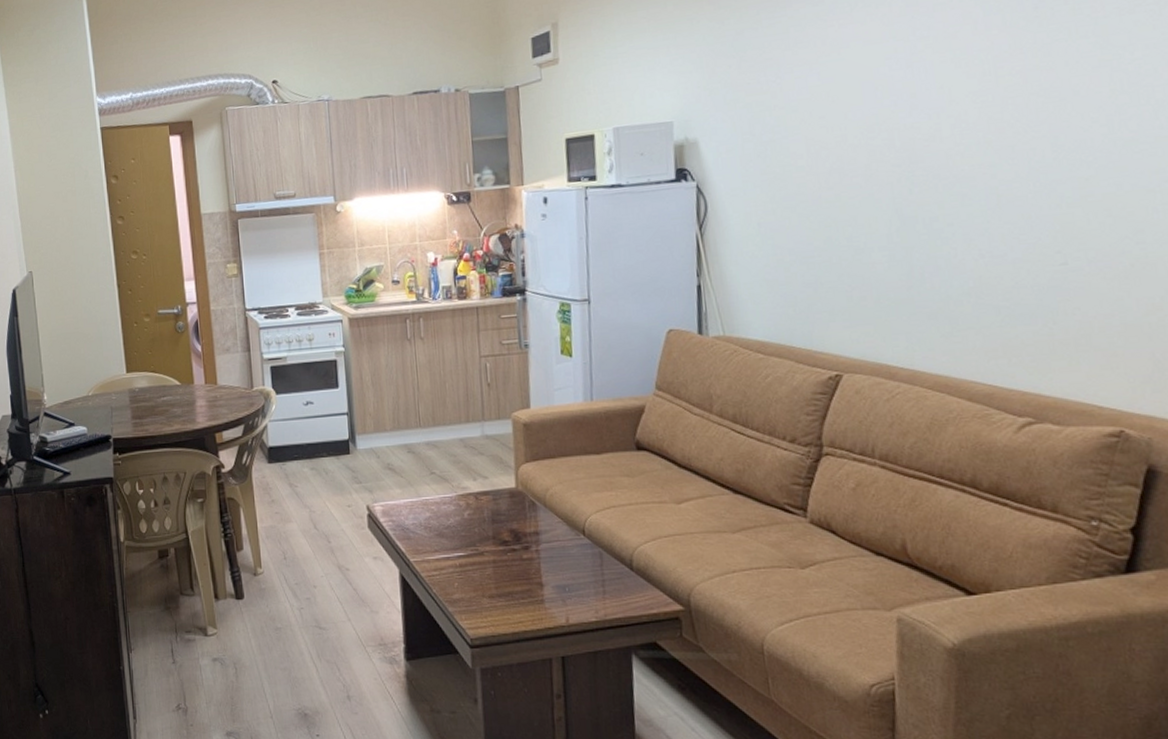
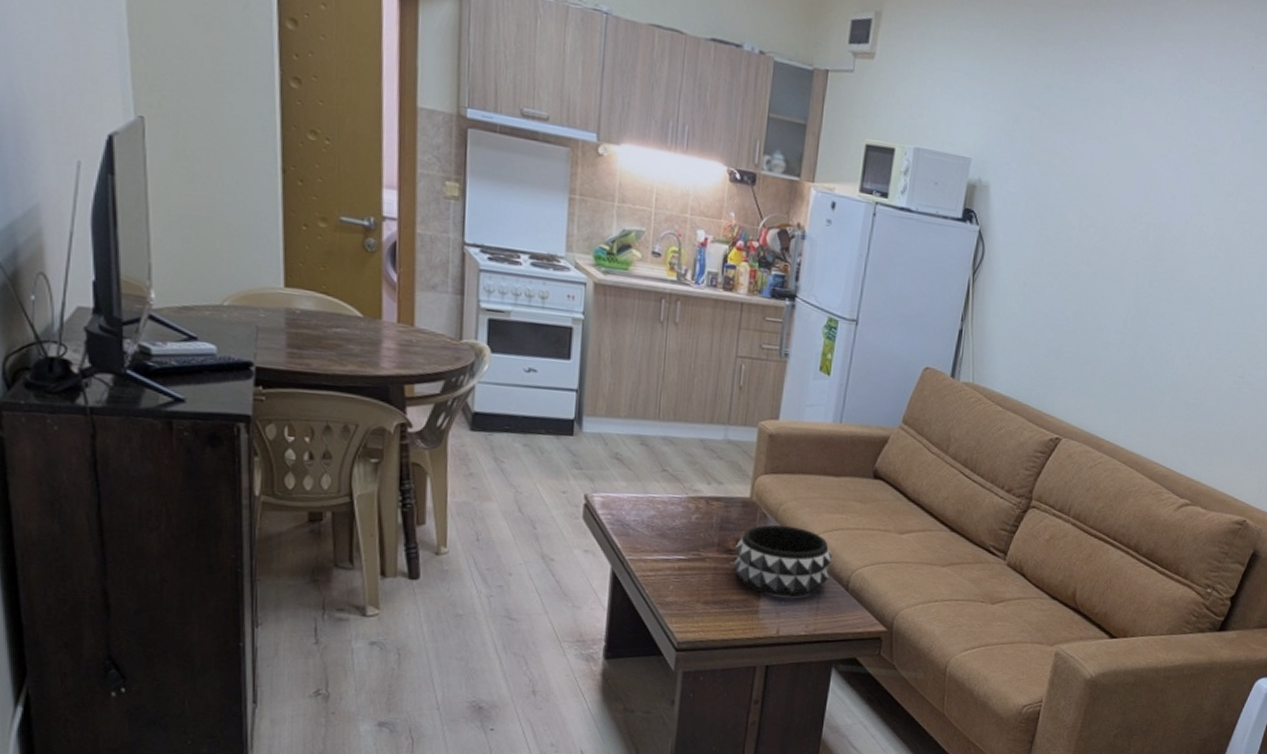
decorative bowl: none [509,510,610,584] -> present [733,524,833,598]

